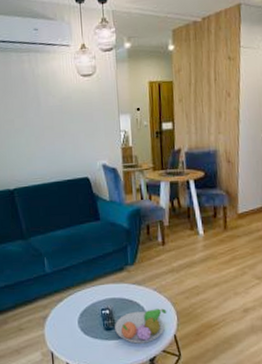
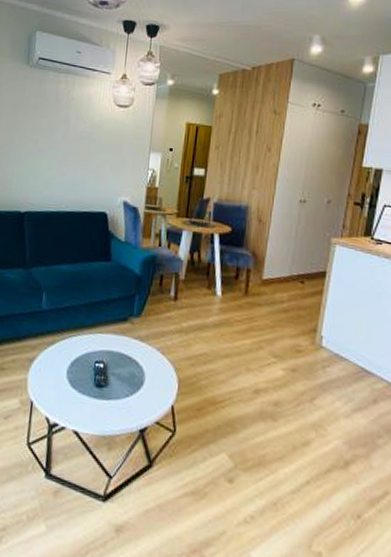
fruit bowl: present [115,308,167,344] -> none [106,370,168,410]

